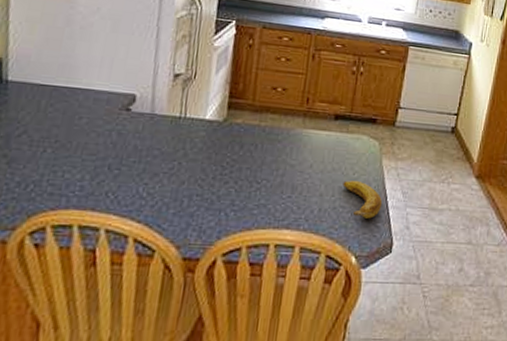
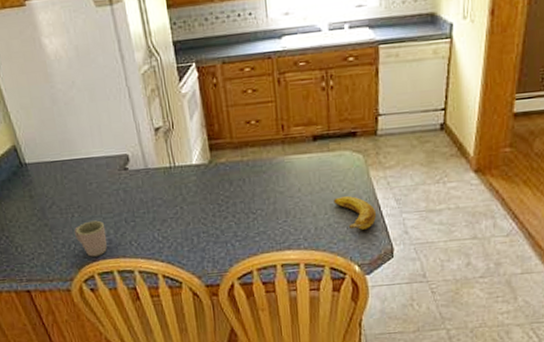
mug: none [38,160,82,204] -> present [74,220,107,257]

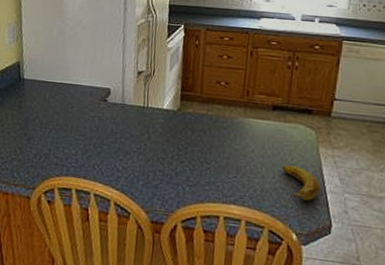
mug: present [74,220,107,257] -> none [47,139,76,173]

